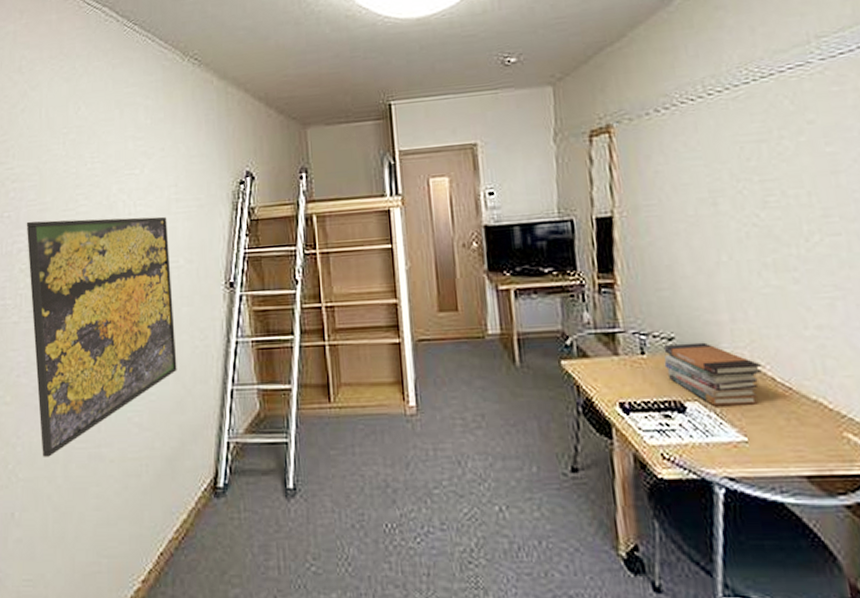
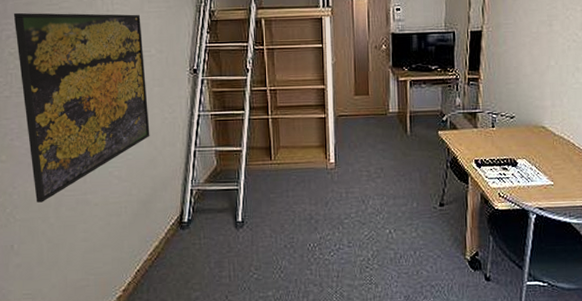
book stack: present [663,342,763,406] -> none [506,120,568,162]

